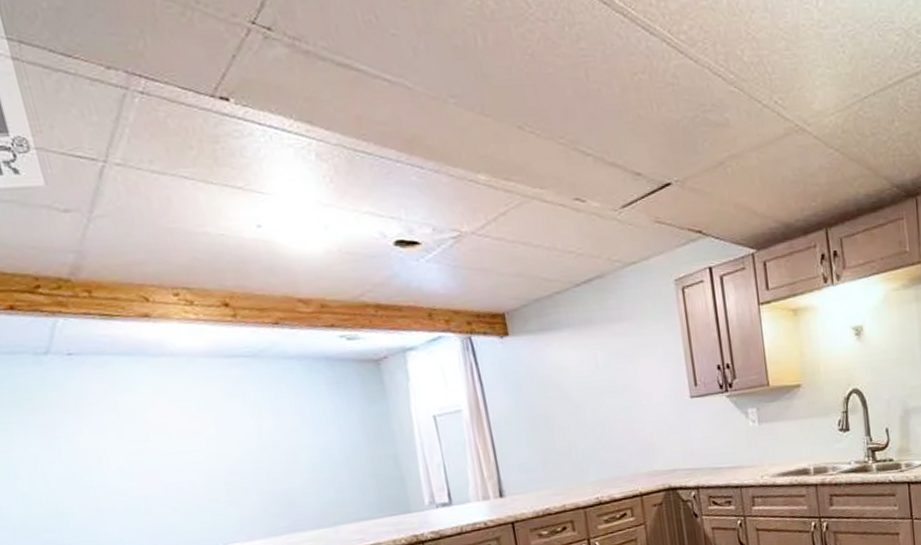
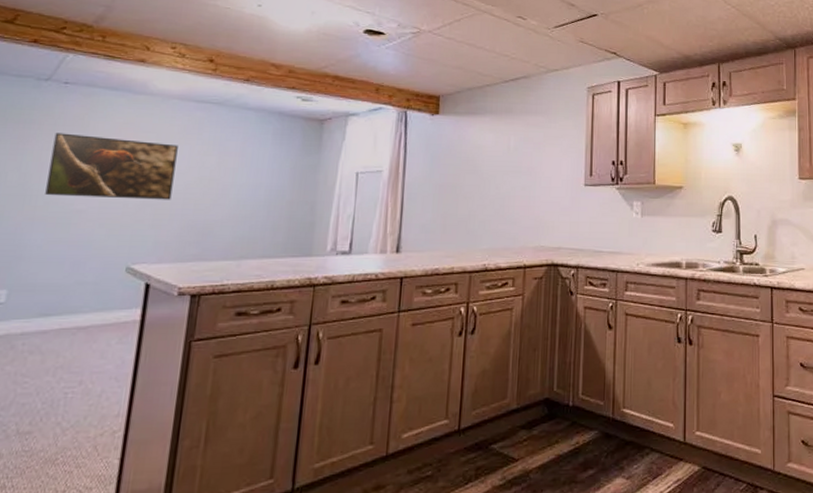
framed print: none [82,410,240,485] -> present [45,133,178,200]

